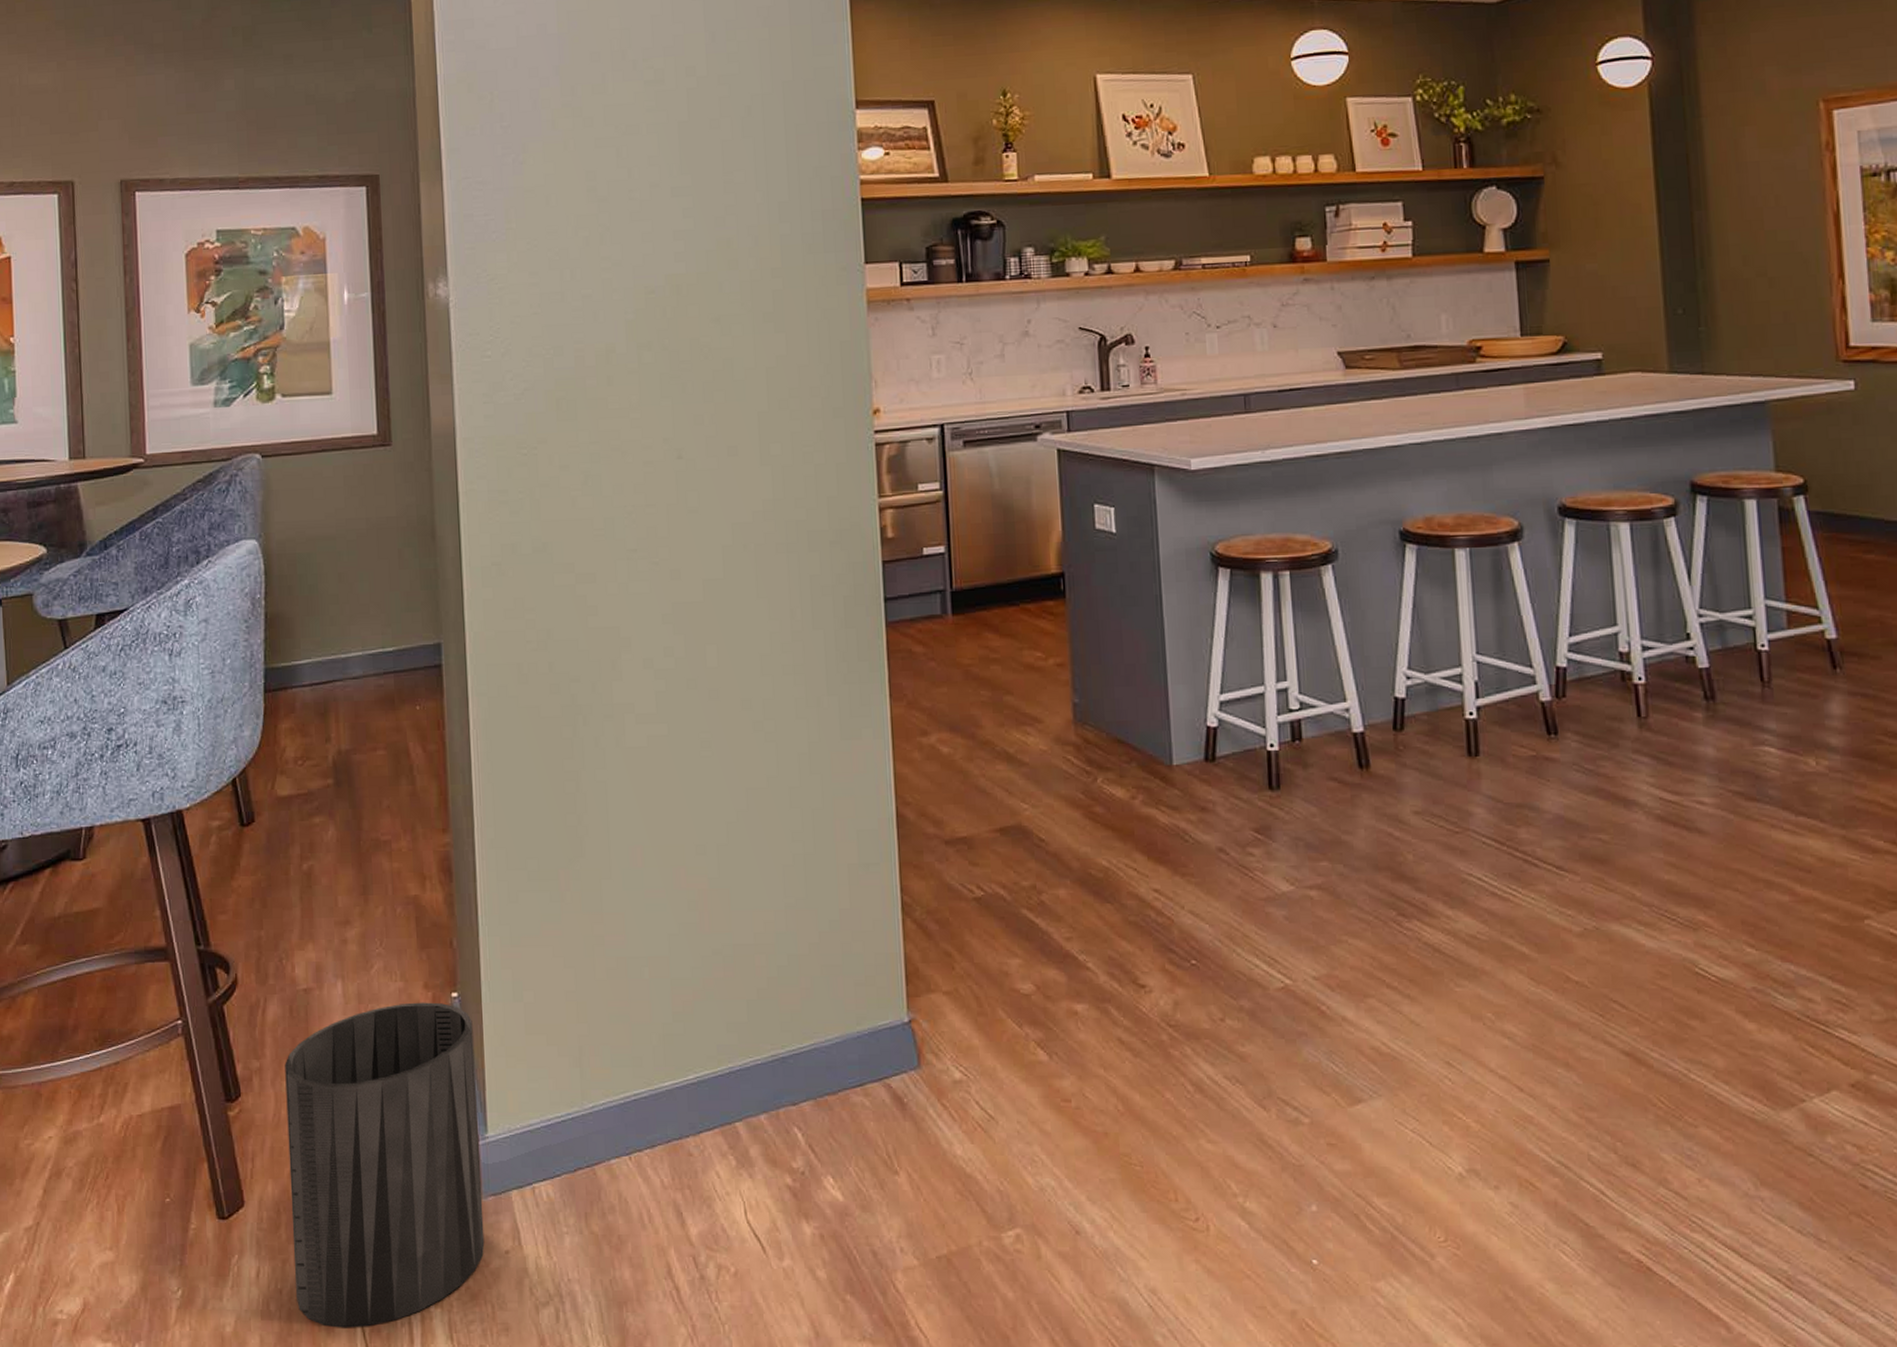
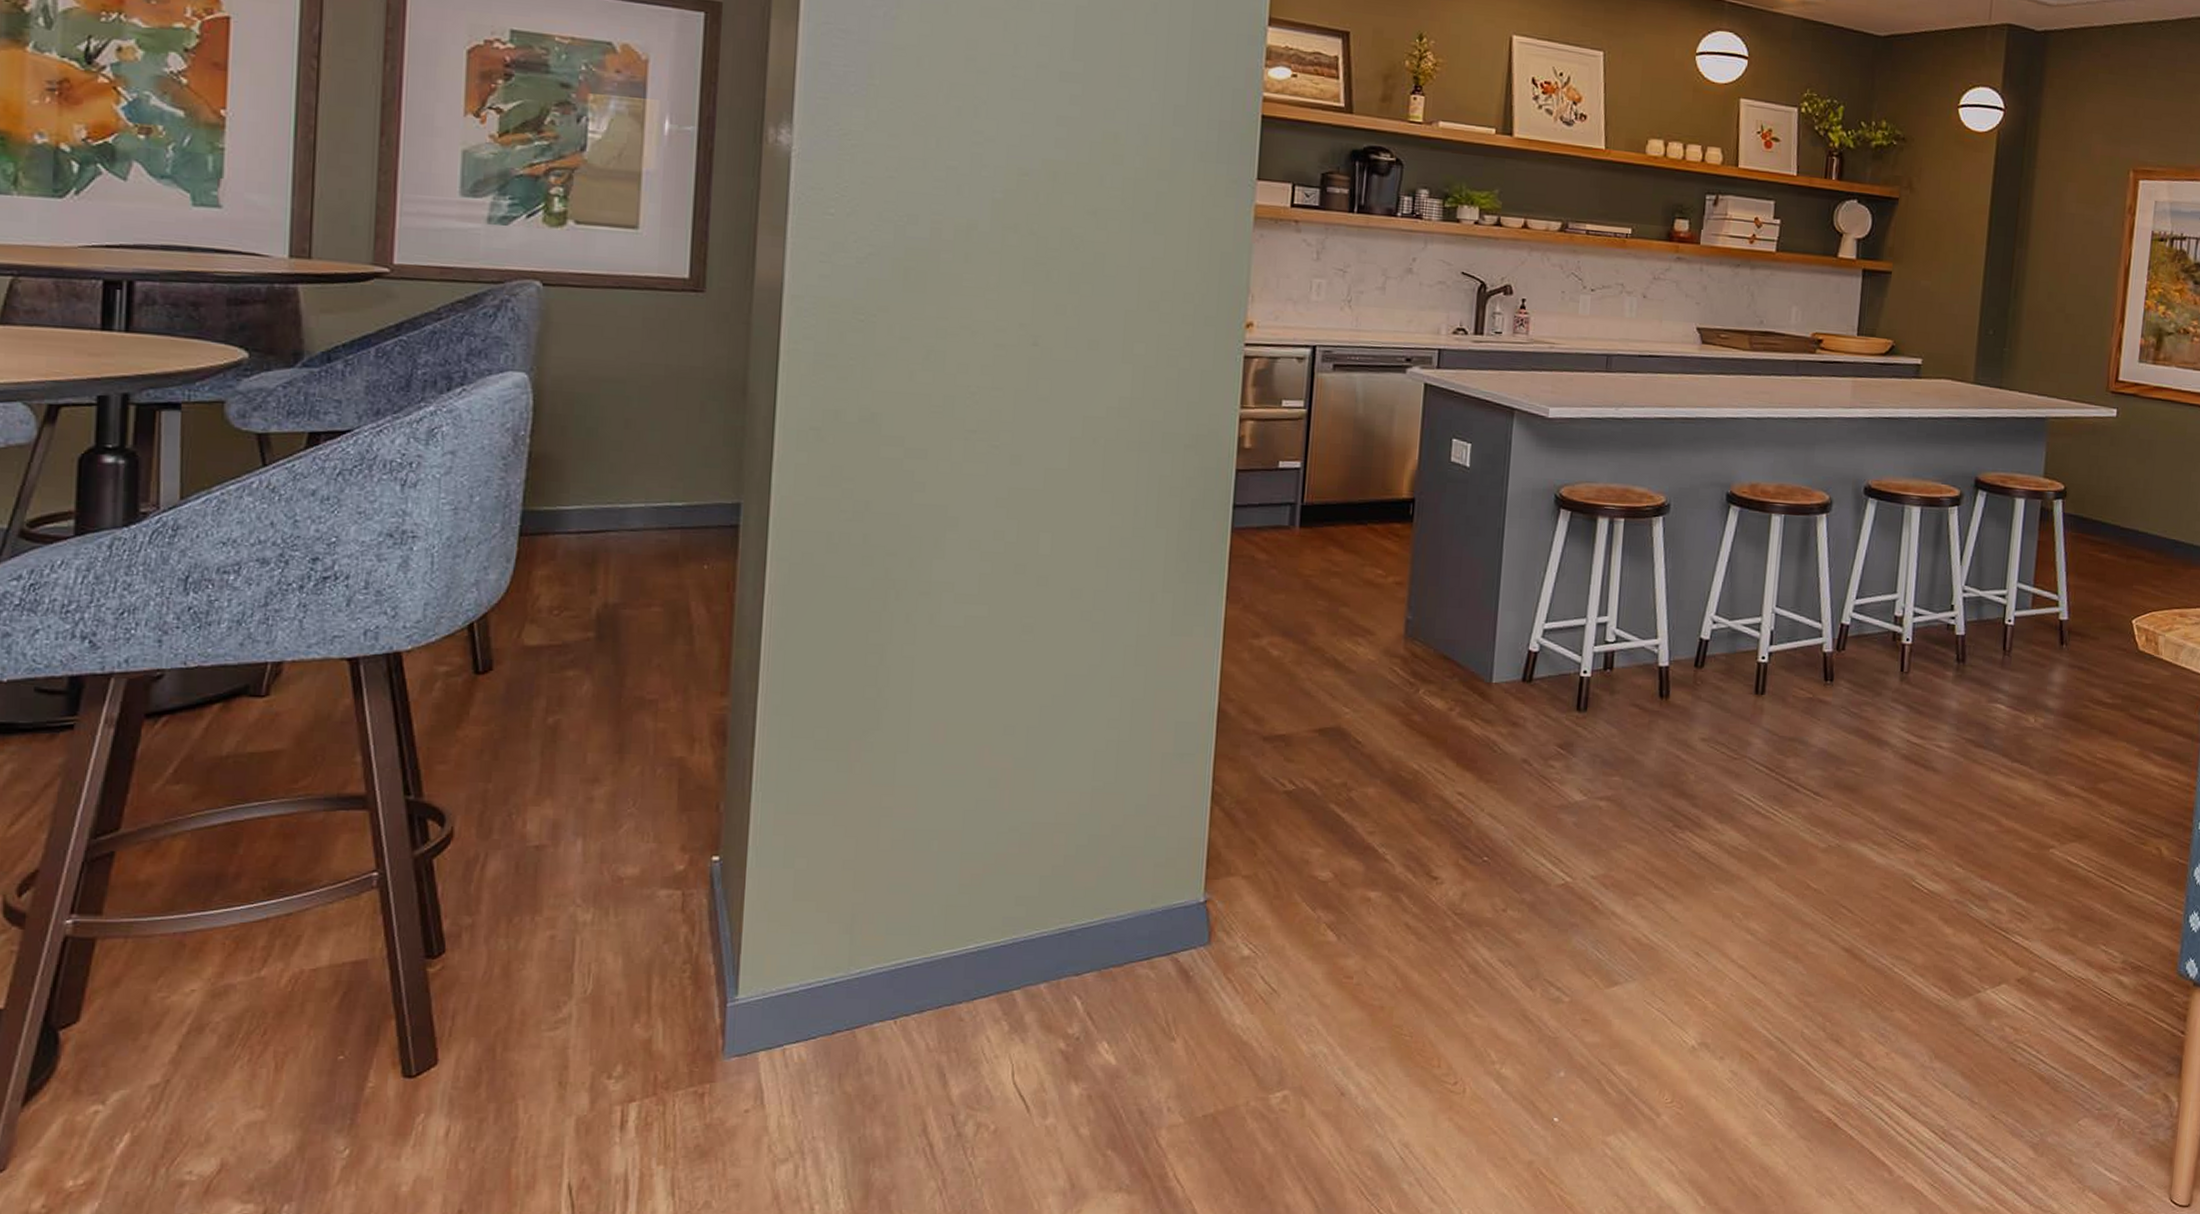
trash can: present [285,1002,485,1328] -> none [492,864,733,1186]

